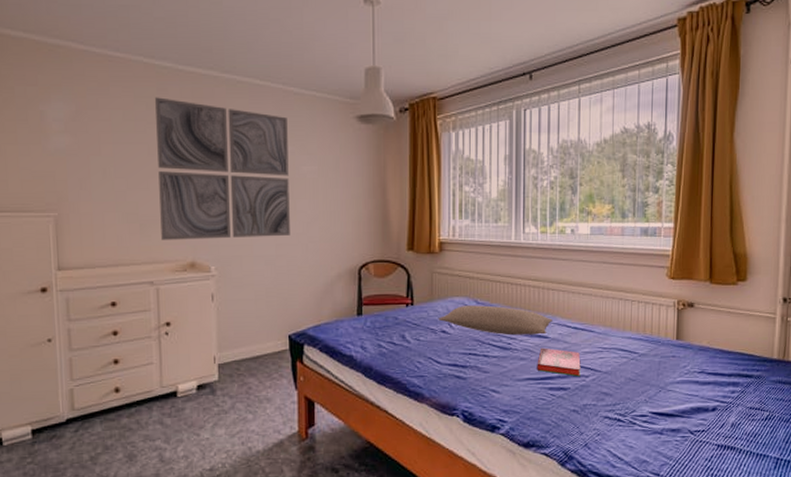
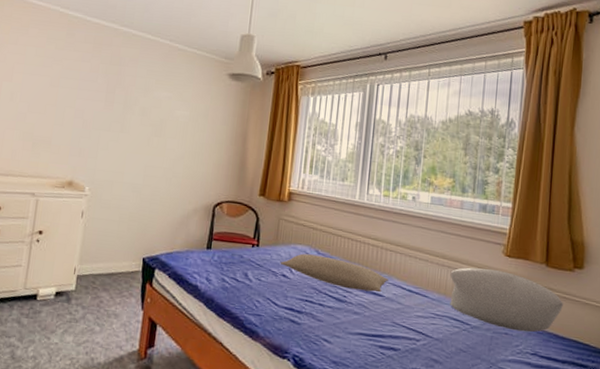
wall art: present [154,97,290,240] -> none [48,40,170,169]
hardback book: present [537,347,581,377] -> none [369,305,413,340]
pillow: none [615,293,728,352] -> present [450,267,563,333]

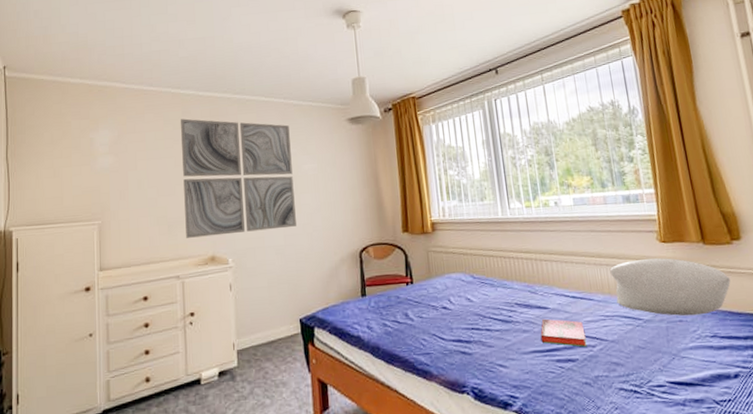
wall art: none [48,40,170,169] -> present [180,118,296,238]
pillow: present [280,253,388,293] -> none [437,279,550,308]
hardback book: none [369,305,413,340] -> present [540,318,587,347]

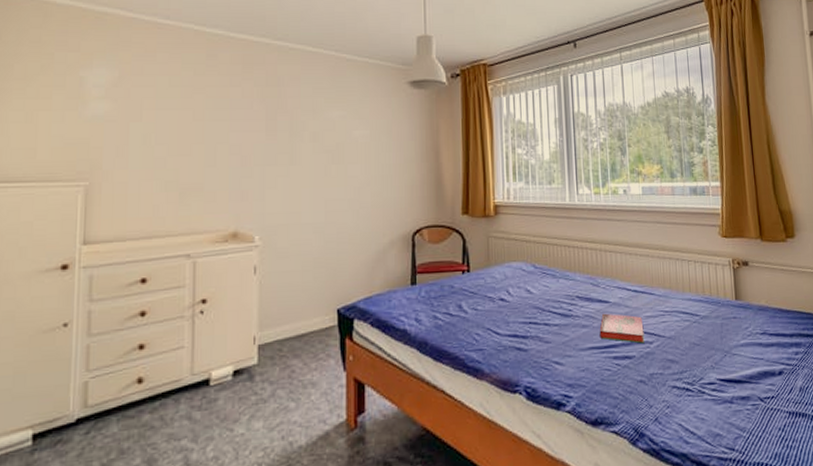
wall art: present [180,118,296,238] -> none [202,63,341,209]
pillow: present [609,258,731,316] -> none [672,252,782,313]

